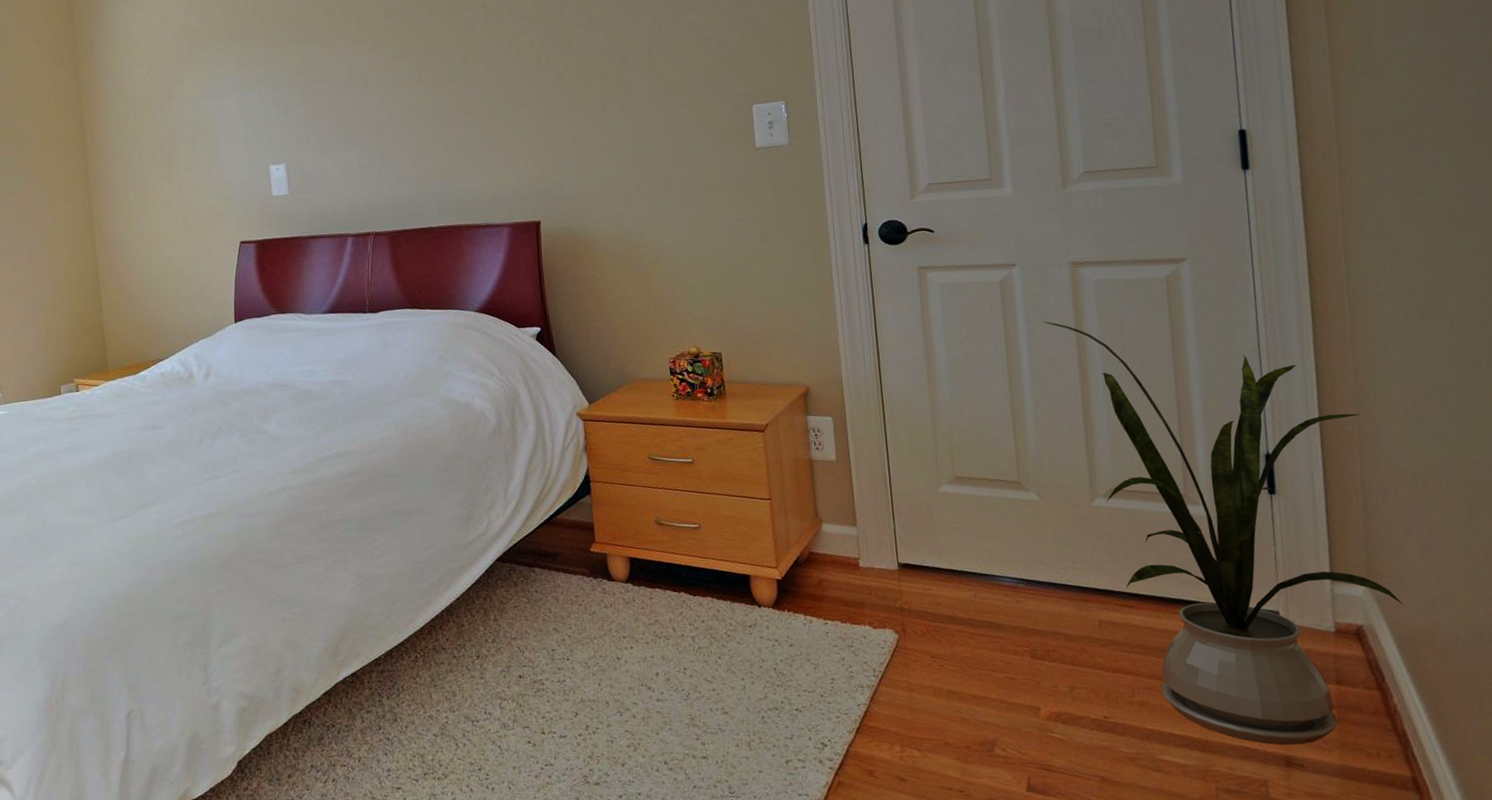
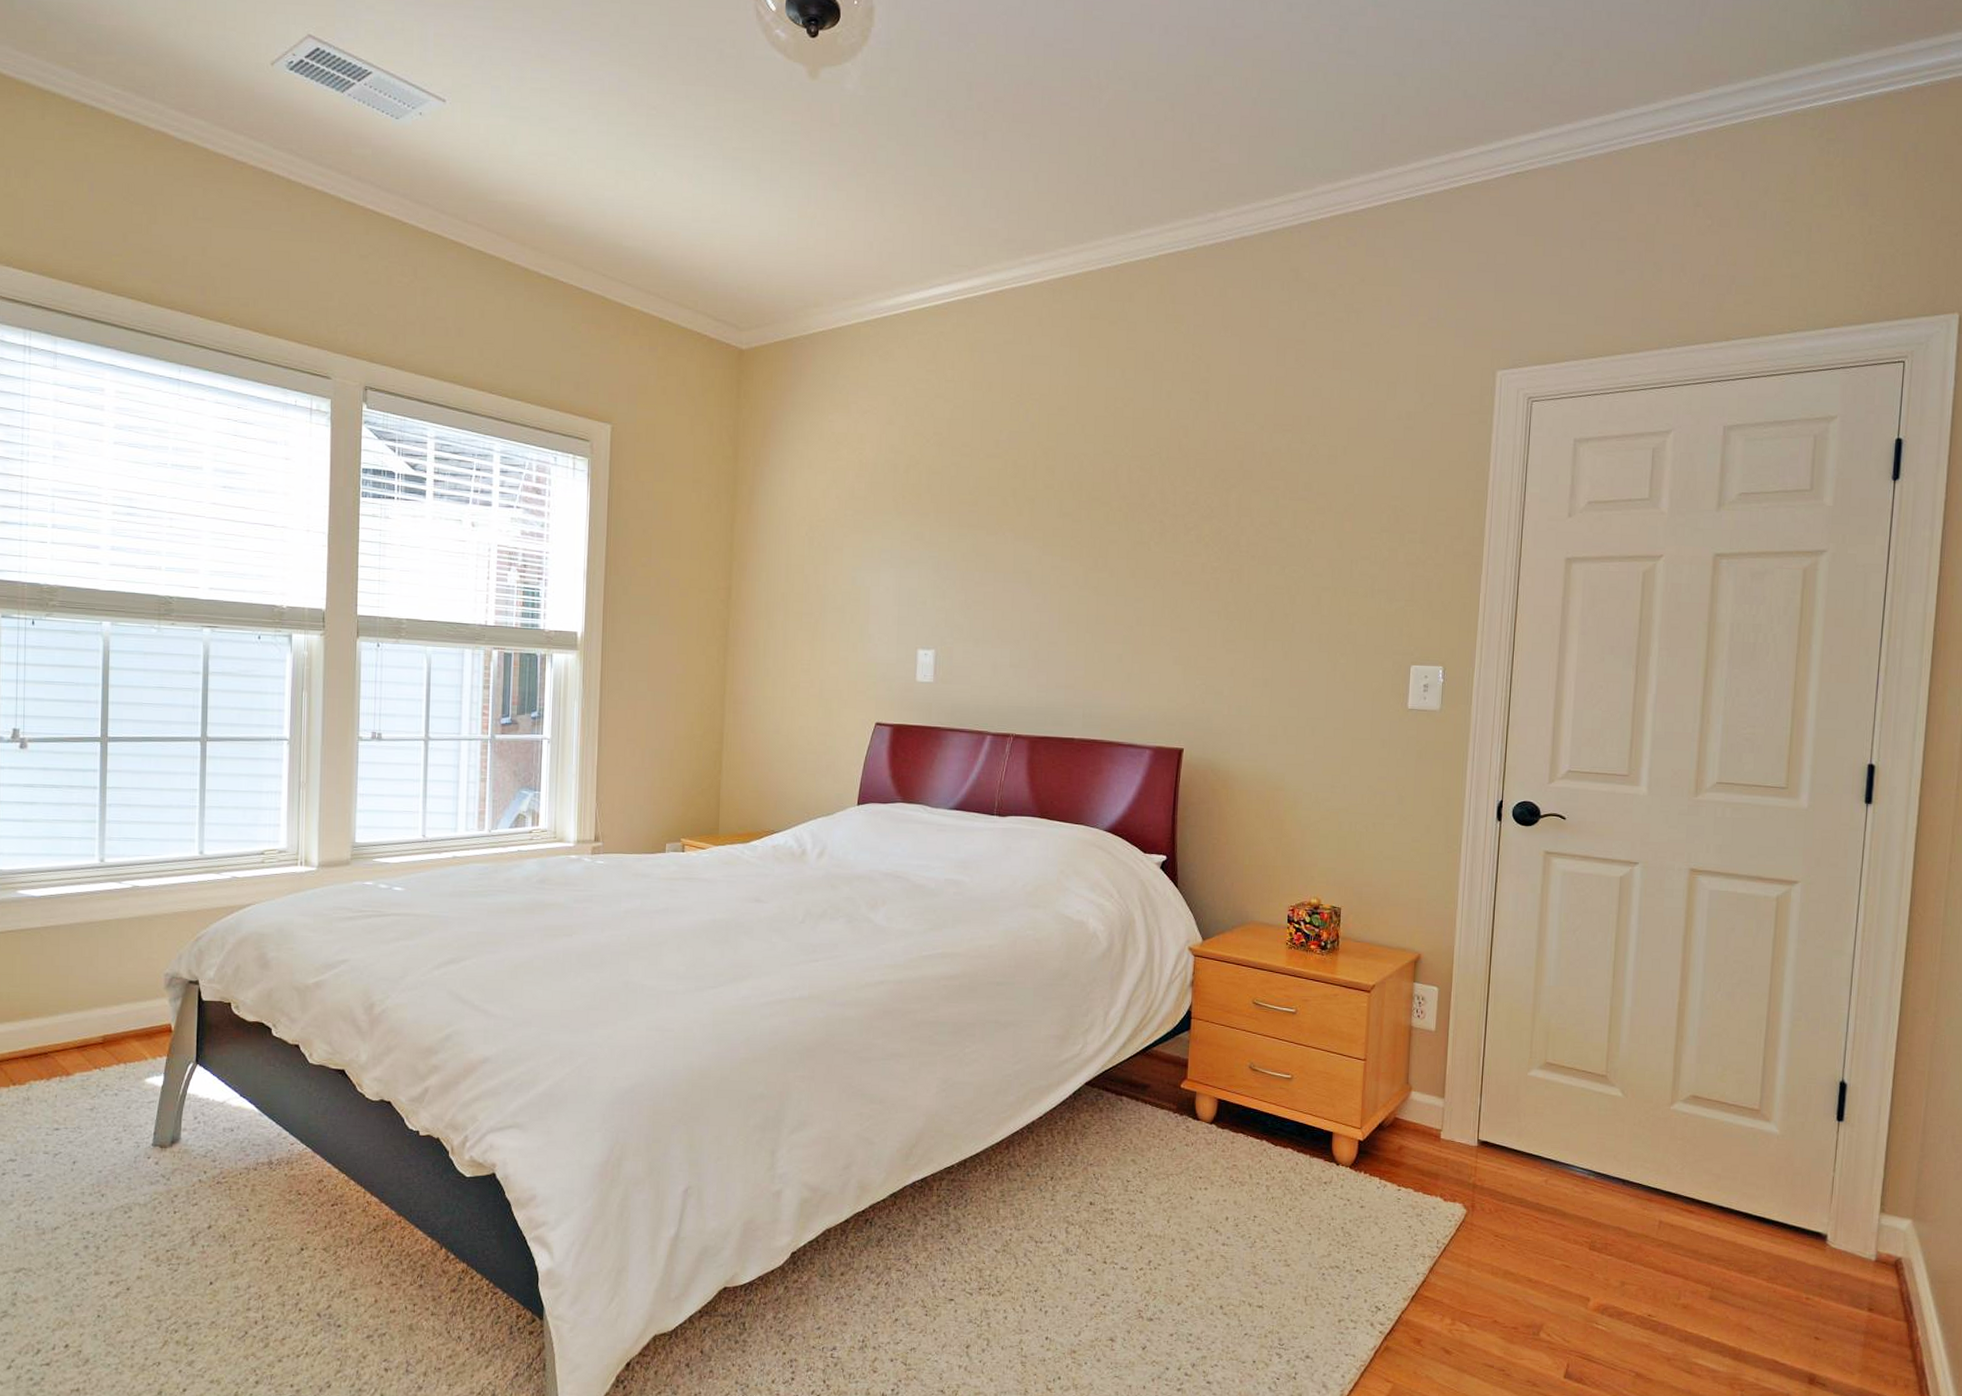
house plant: present [1043,321,1406,746] -> none [1655,923,1944,1364]

